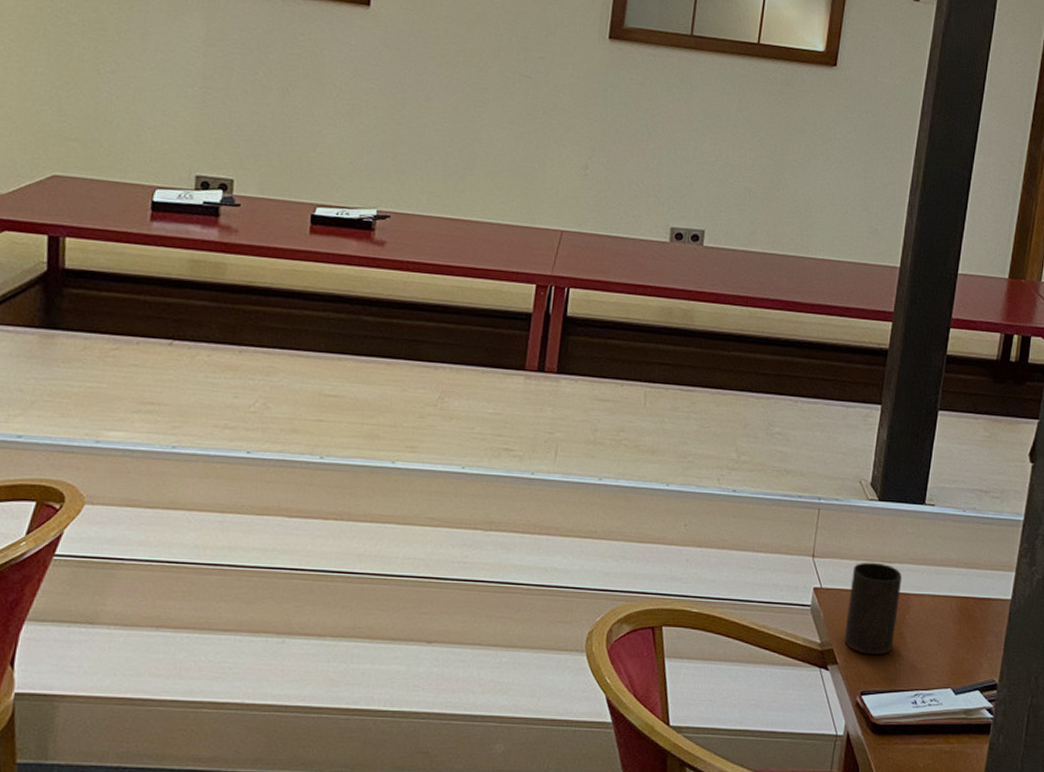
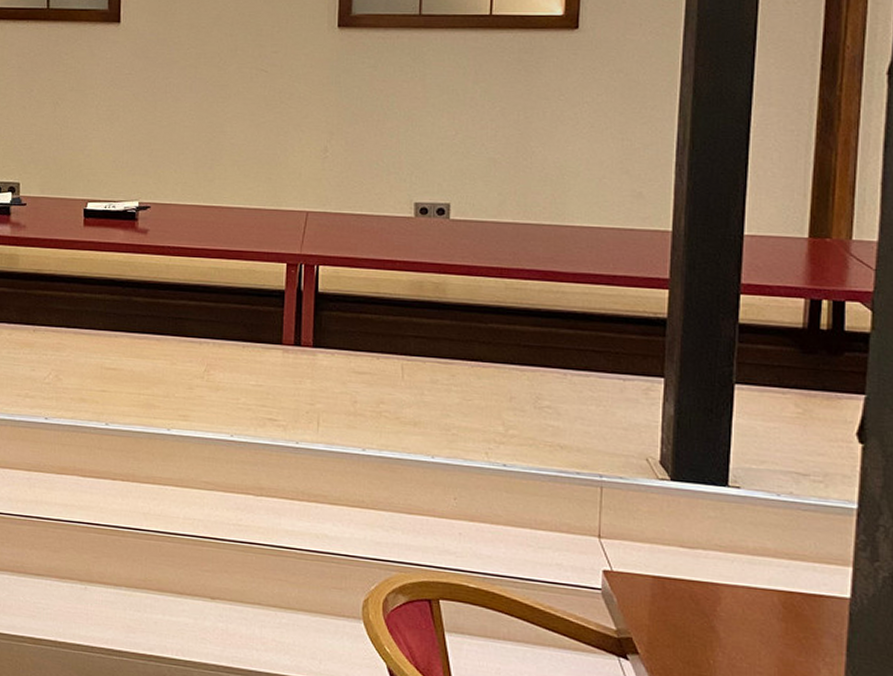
cup: present [844,562,903,655] -> none [643,546,708,648]

